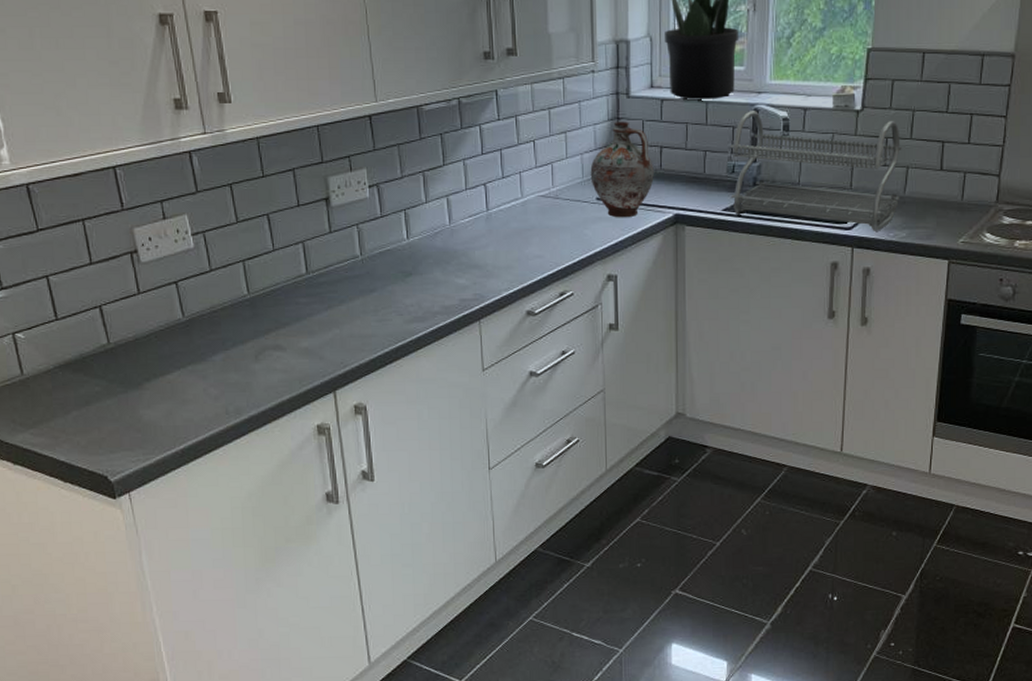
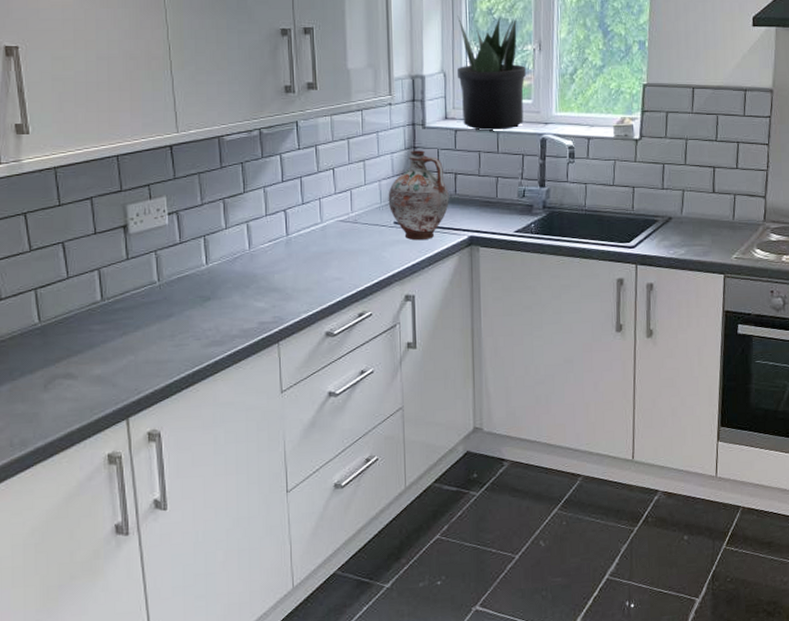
dish rack: present [730,111,902,231] -> none [520,140,677,249]

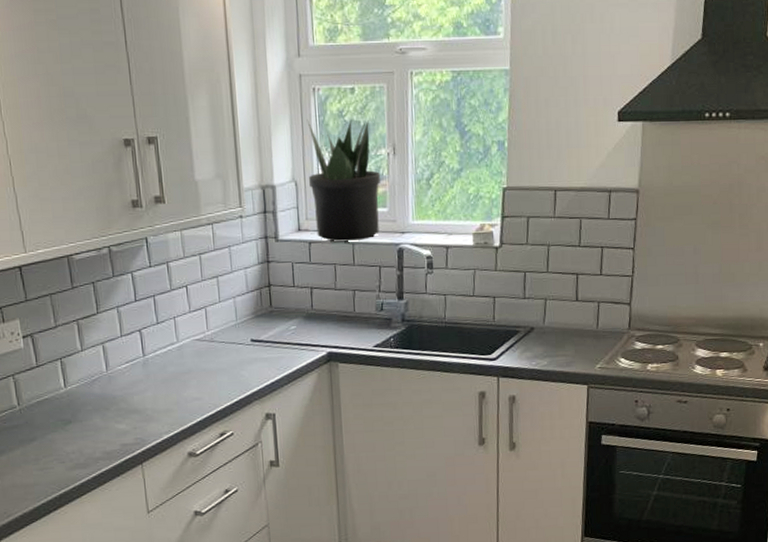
ceramic jug: present [388,150,449,241] -> none [243,264,306,358]

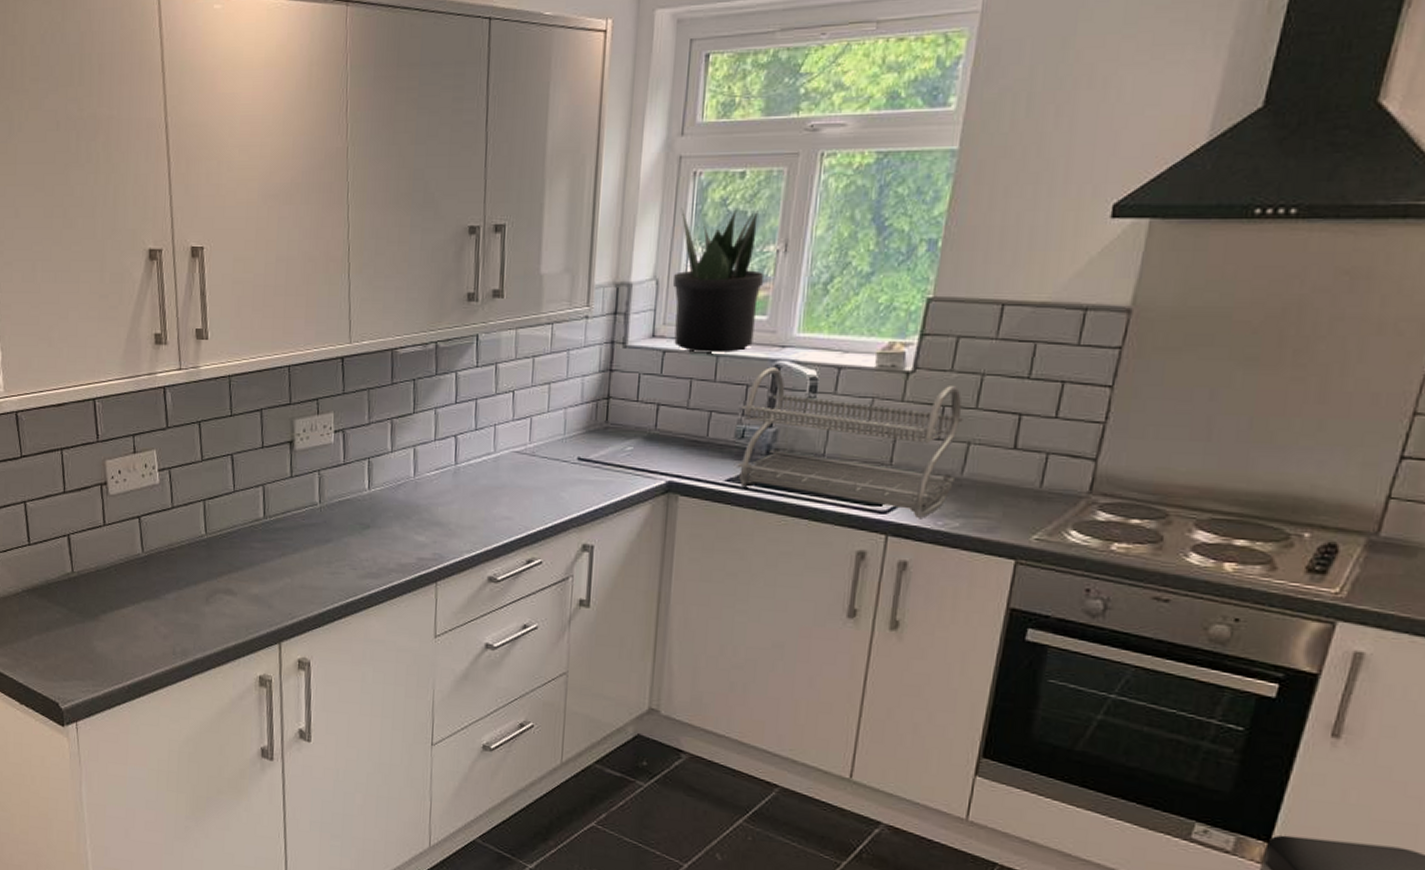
dish rack: none [378,250,539,361] -> present [737,367,963,518]

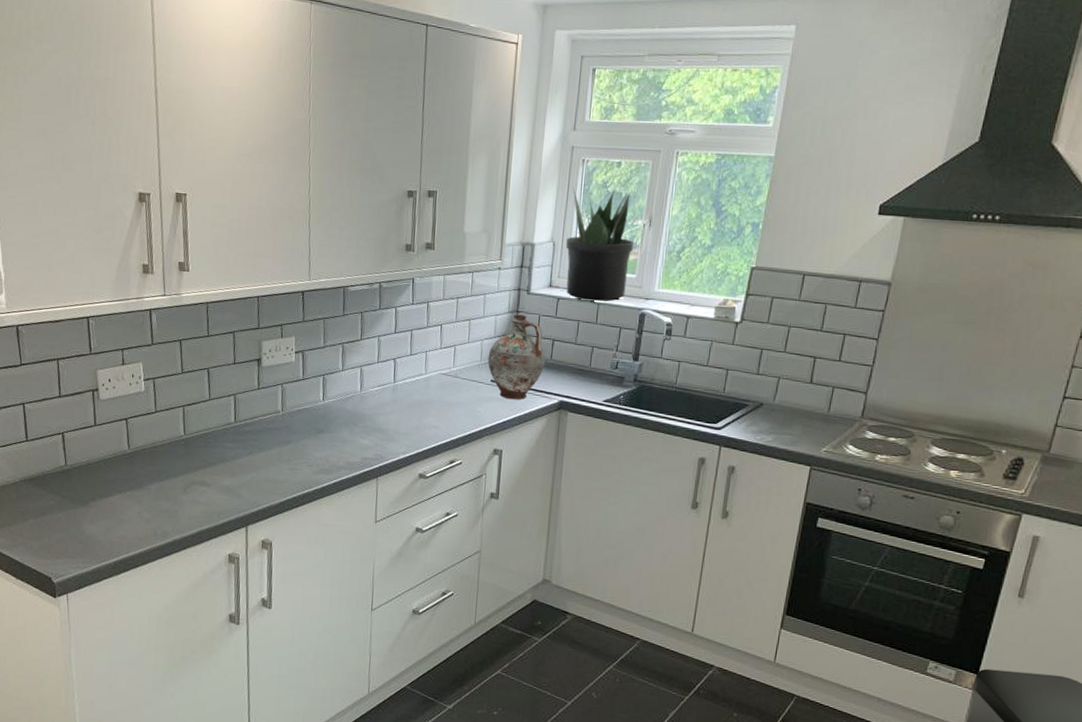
ceramic jug: none [573,374,648,482] -> present [487,314,545,400]
dish rack: present [737,367,963,518] -> none [612,314,775,434]

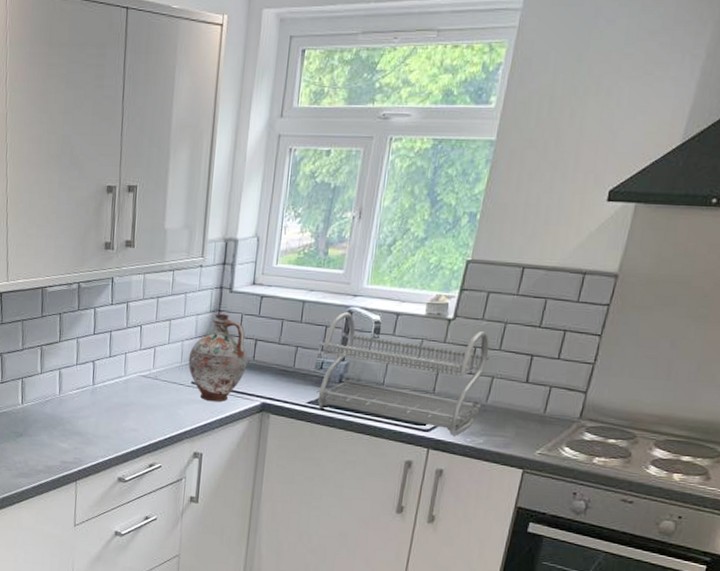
planter: present [566,187,633,303] -> none [270,178,342,300]
dish rack: none [612,314,775,434] -> present [316,312,490,436]

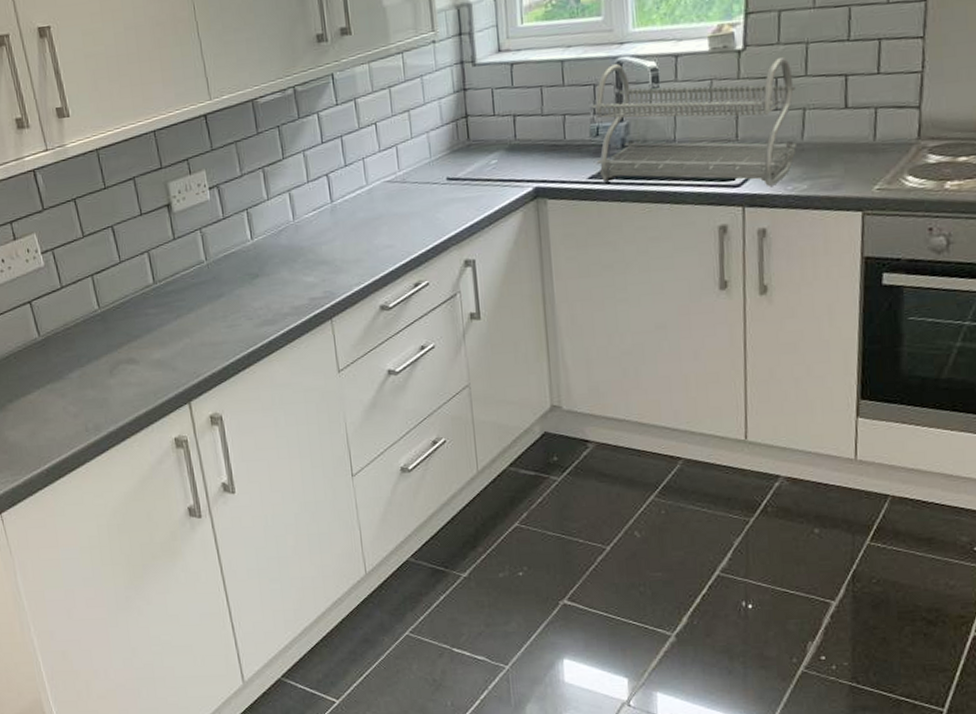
ceramic jug: present [188,314,247,402] -> none [438,92,509,198]

